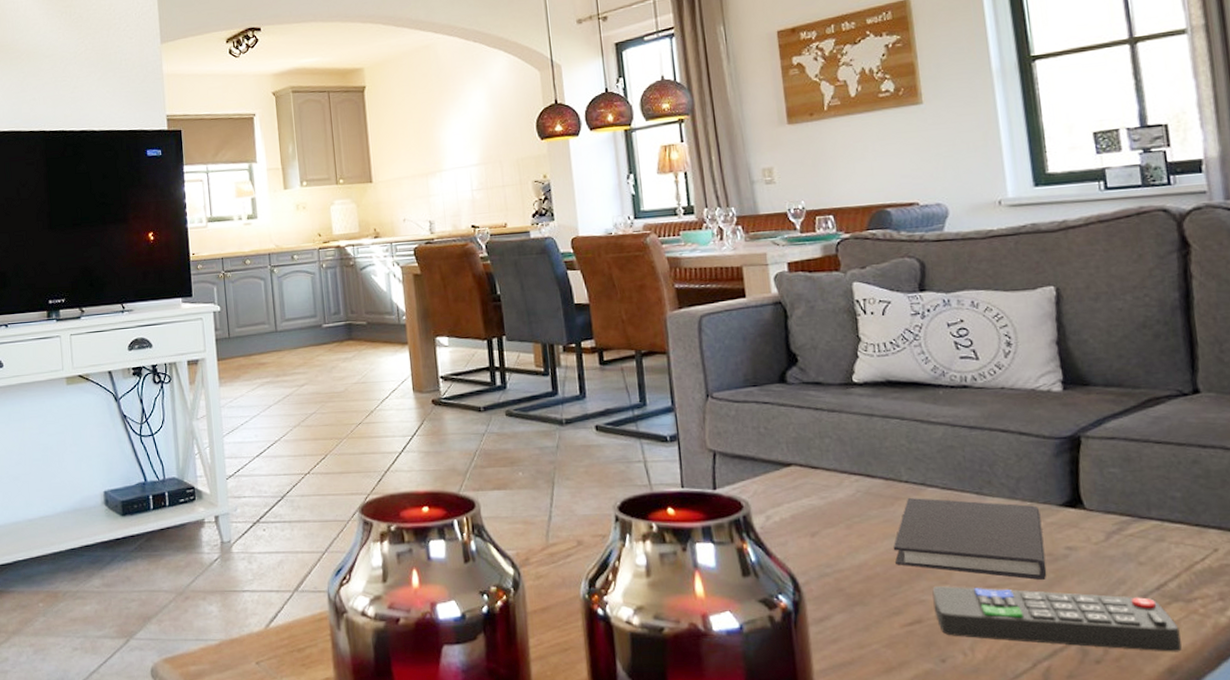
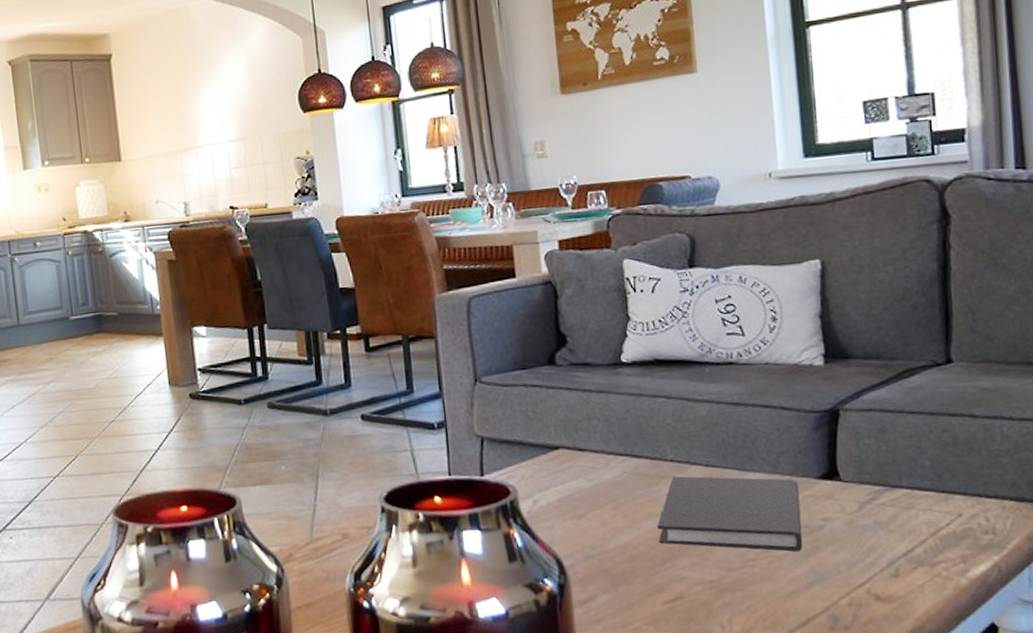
remote control: present [932,586,1182,652] -> none [693,561,925,615]

